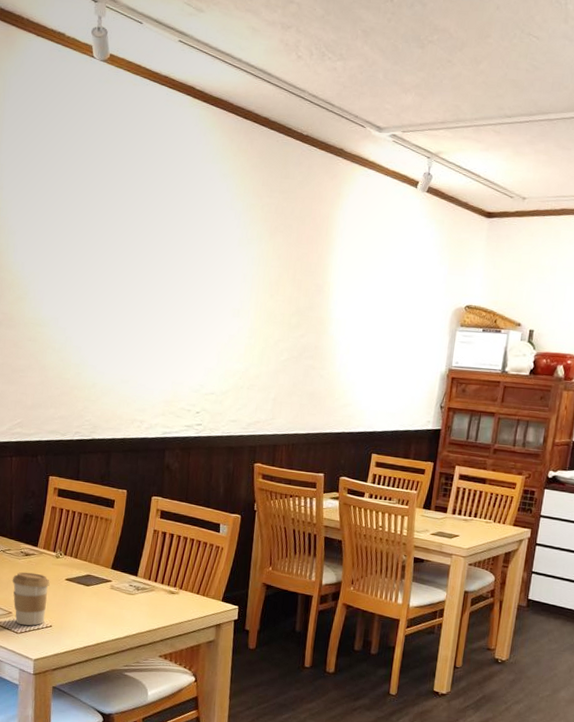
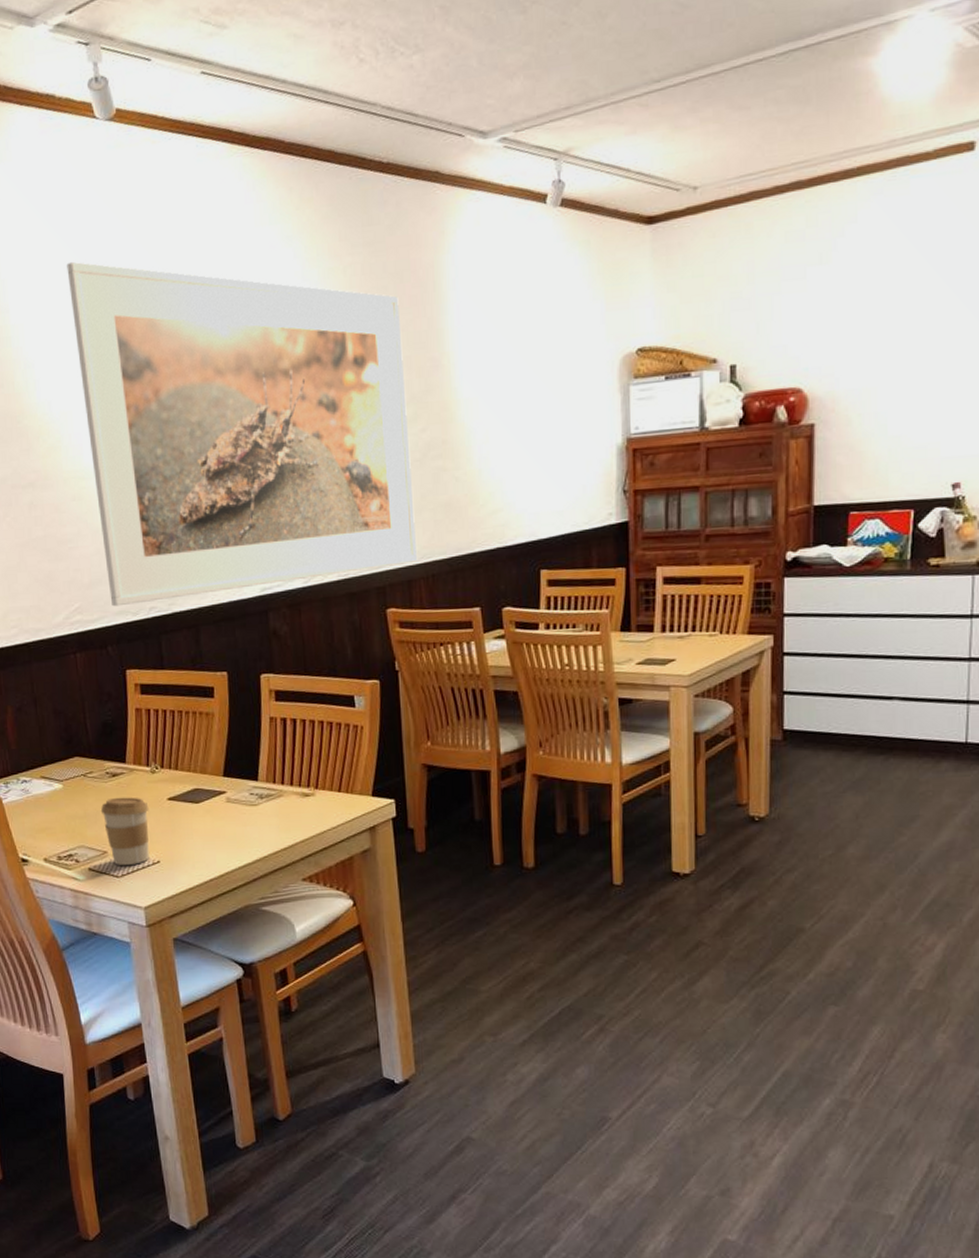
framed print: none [46,160,299,432] -> present [66,261,418,607]

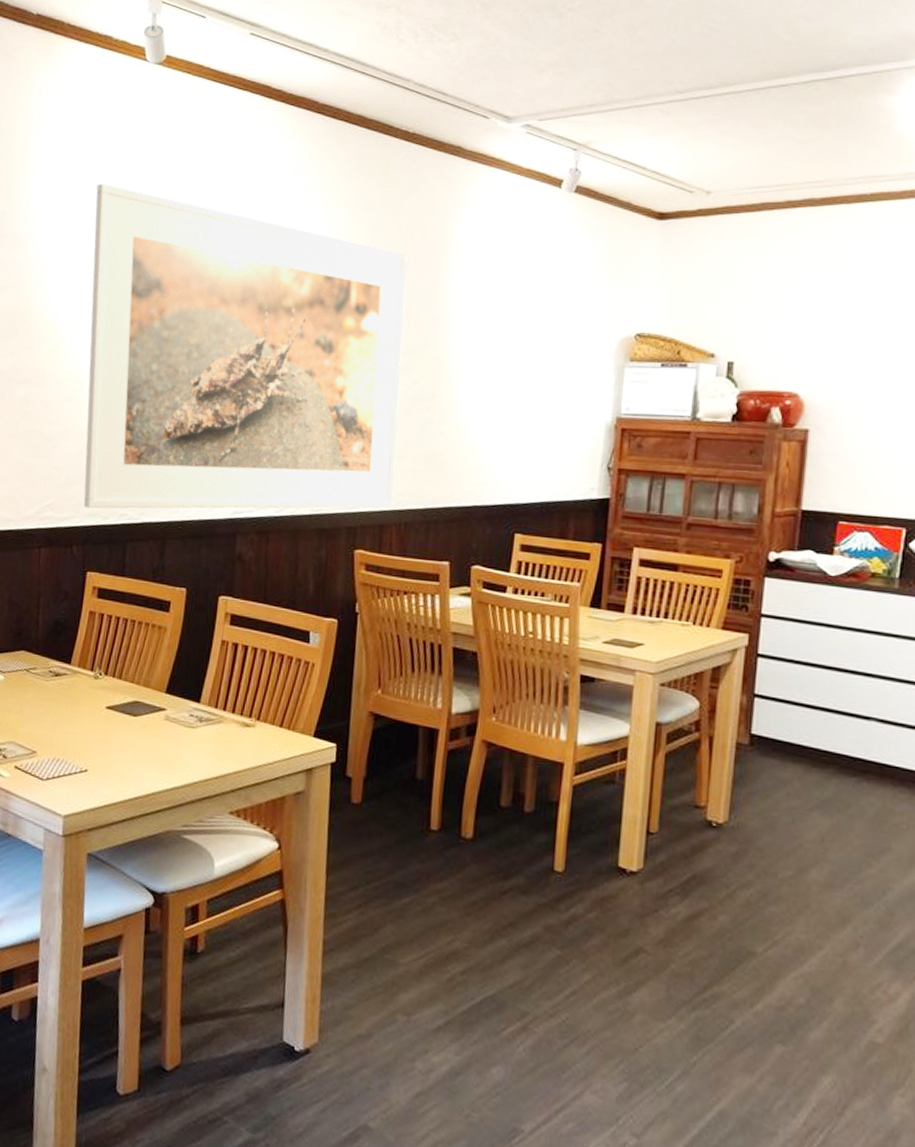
coffee cup: present [100,797,149,866] -> none [37,697,86,770]

